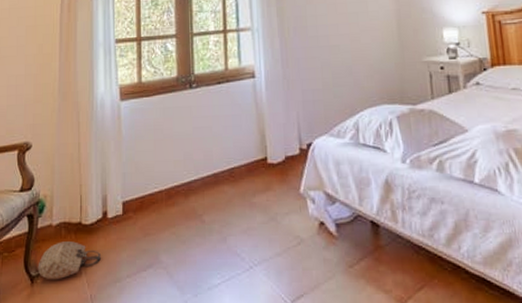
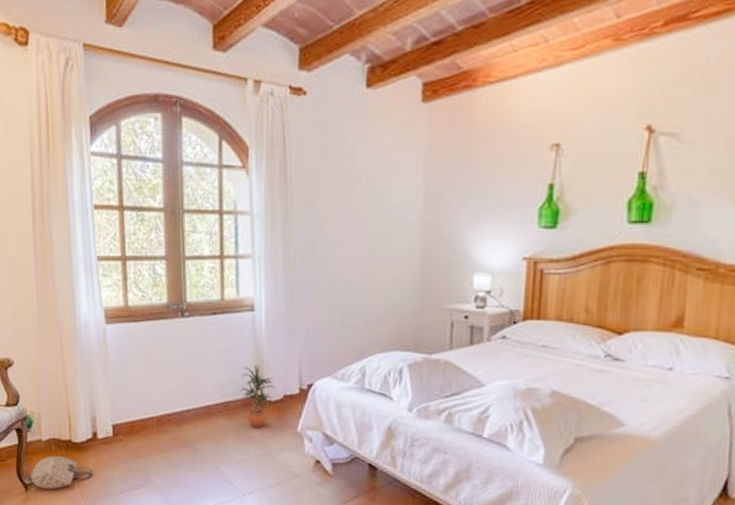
potted plant: none [245,128,277,193] -> present [240,364,275,428]

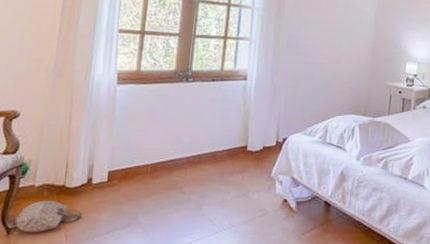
potted plant: present [240,364,275,428] -> none [228,121,257,174]

